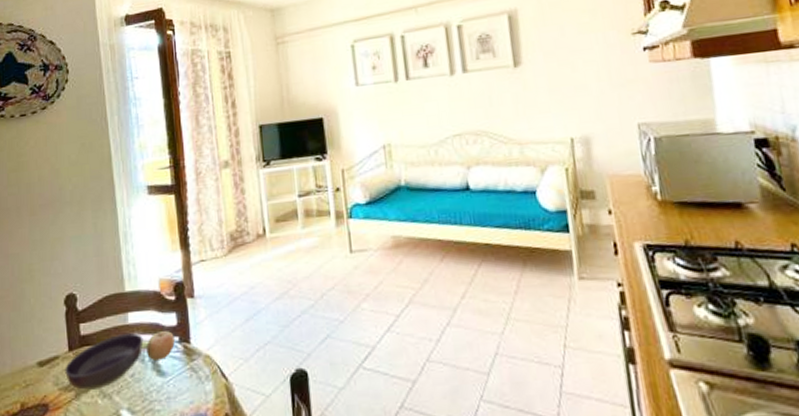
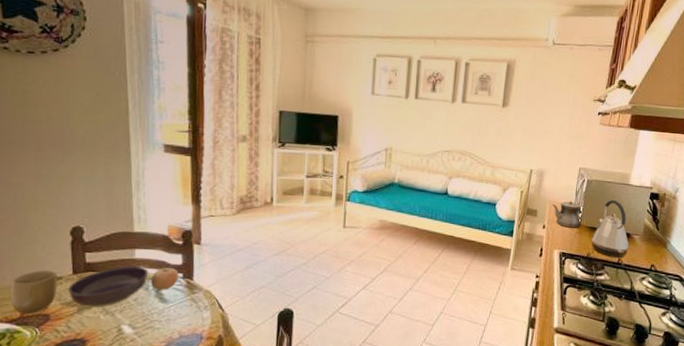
cup: none [11,349,54,406] -> present [11,270,57,314]
teapot: none [613,170,663,209] -> present [552,201,583,229]
kettle: none [683,157,747,242] -> present [591,199,630,258]

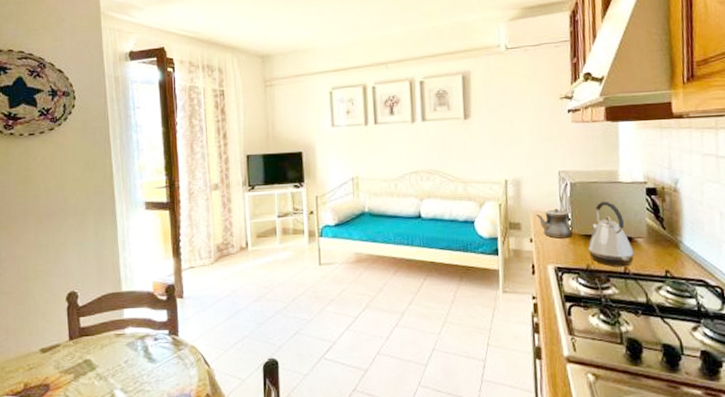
cup: present [11,270,57,314] -> none [16,338,56,386]
bowl: present [68,266,149,307] -> none [65,327,137,373]
fruit: present [151,266,179,290] -> none [140,324,165,349]

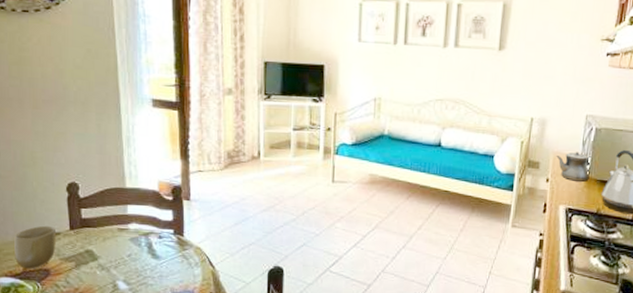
cup: none [16,338,56,386] -> present [14,225,56,269]

